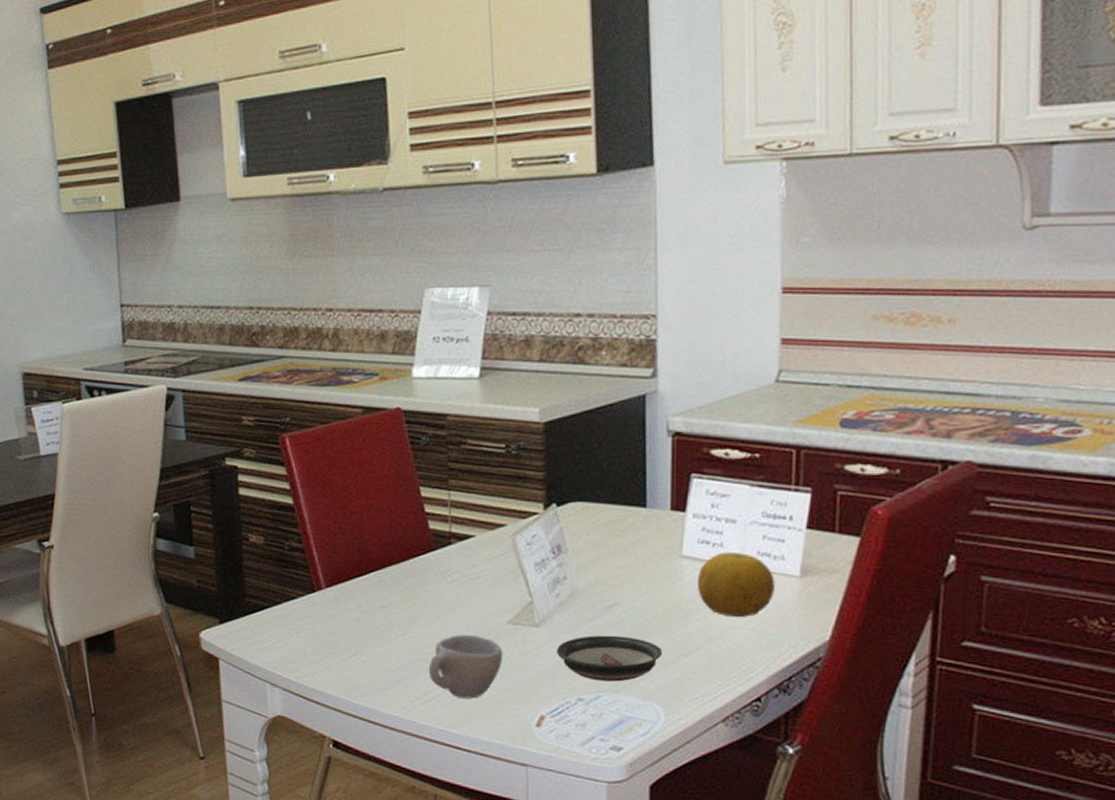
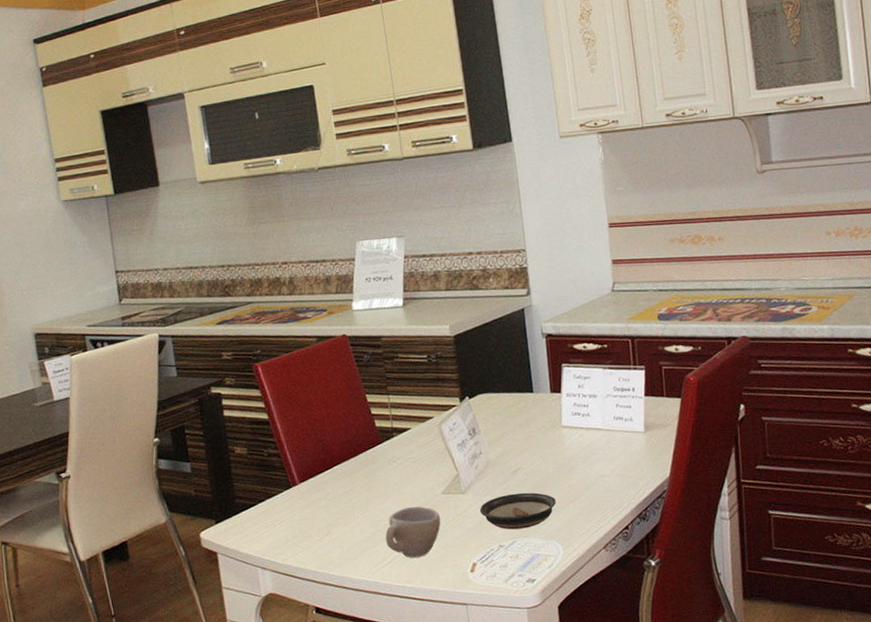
fruit: present [697,552,775,618] -> none [574,419,629,468]

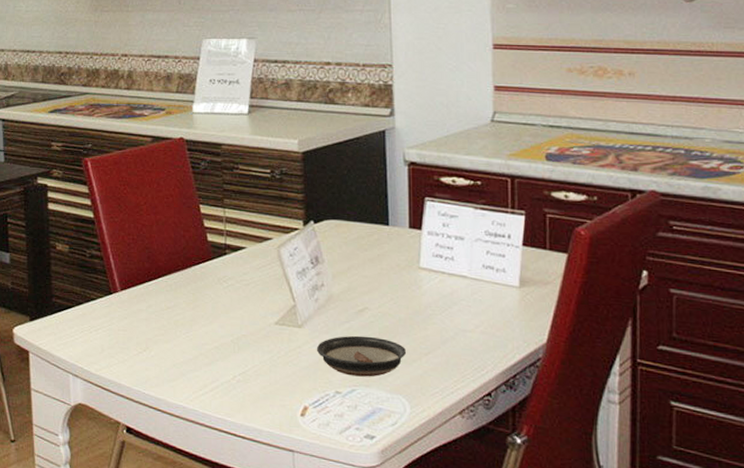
cup: present [385,506,441,558] -> none [208,333,272,391]

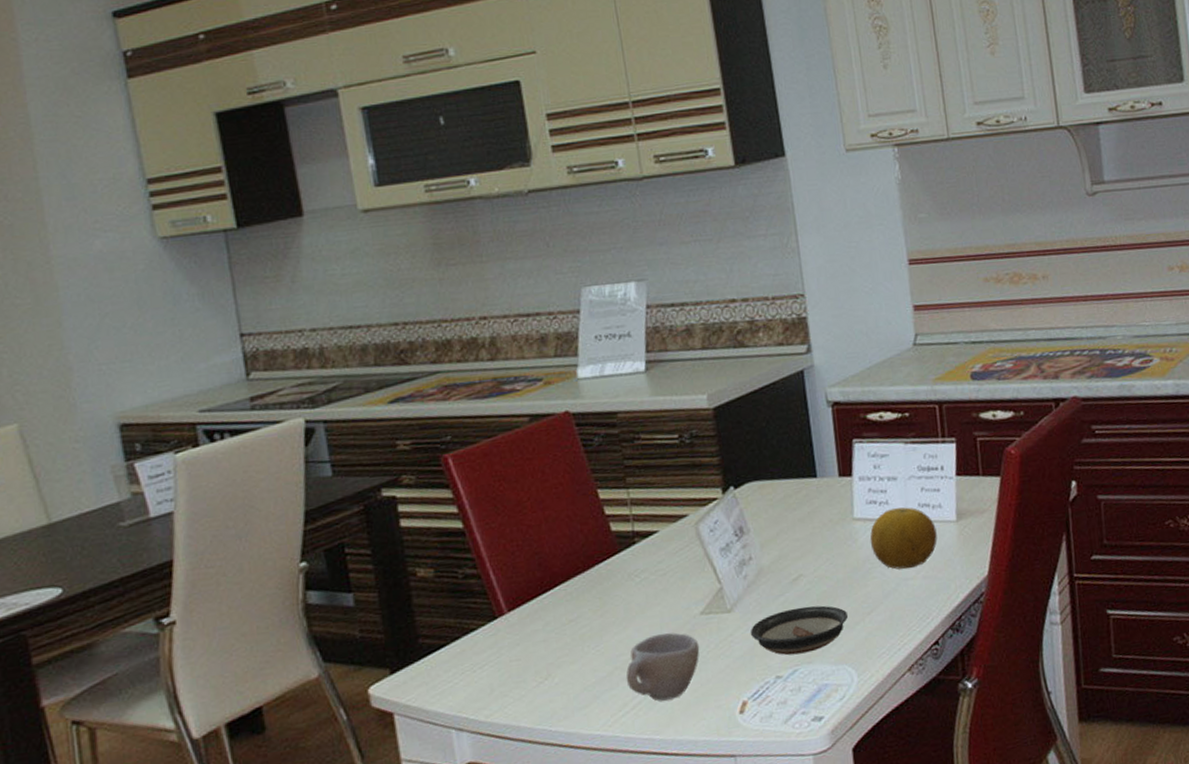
cup: none [208,333,272,391] -> present [626,632,700,702]
fruit: none [433,265,499,322] -> present [870,507,938,570]

